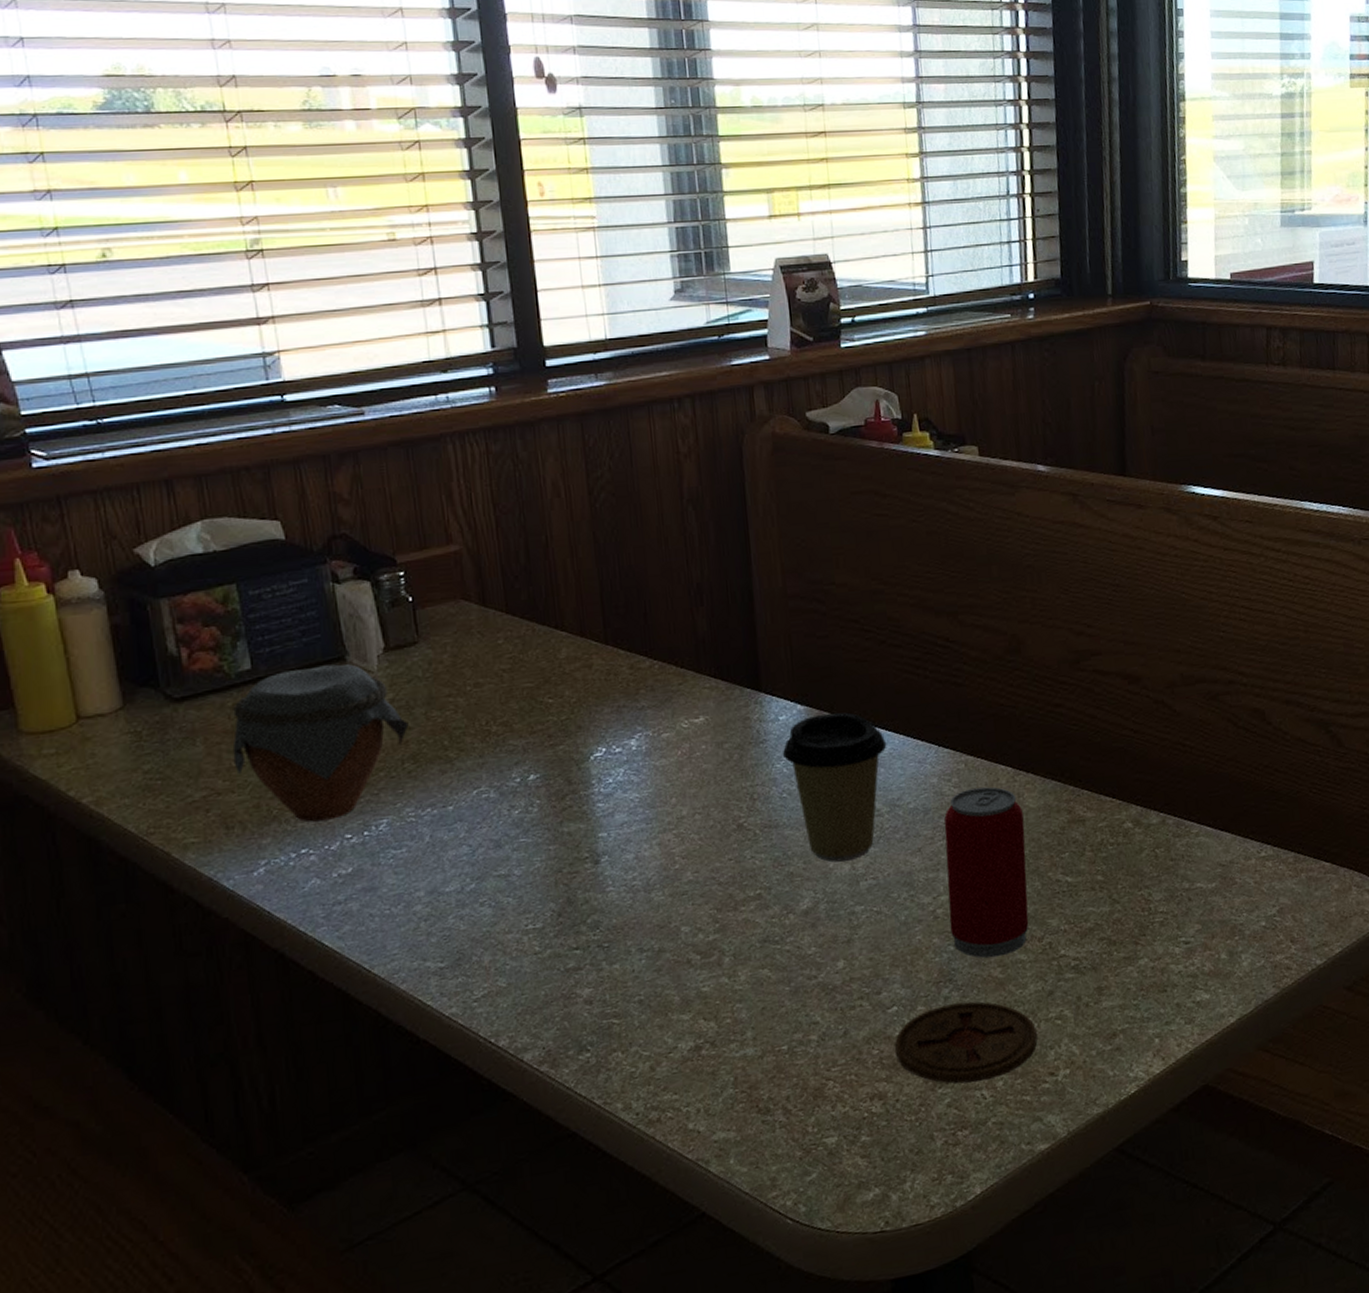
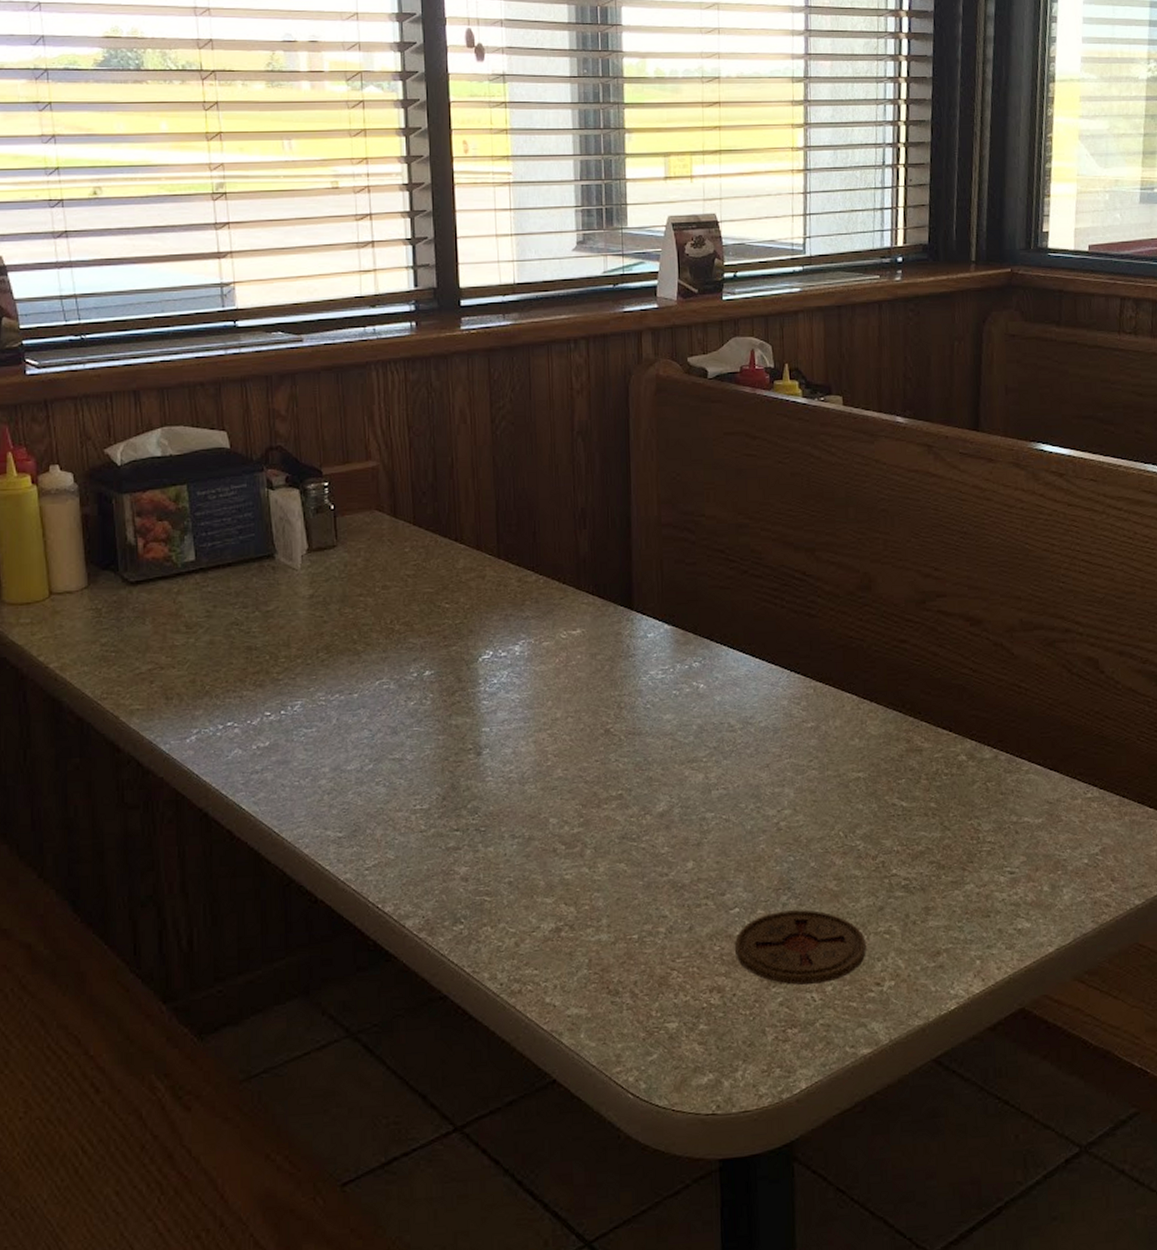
jar: present [232,664,409,823] -> none [175,561,324,699]
coffee cup: present [782,712,887,863] -> none [648,633,744,771]
beverage can: present [944,786,1029,958] -> none [791,712,866,871]

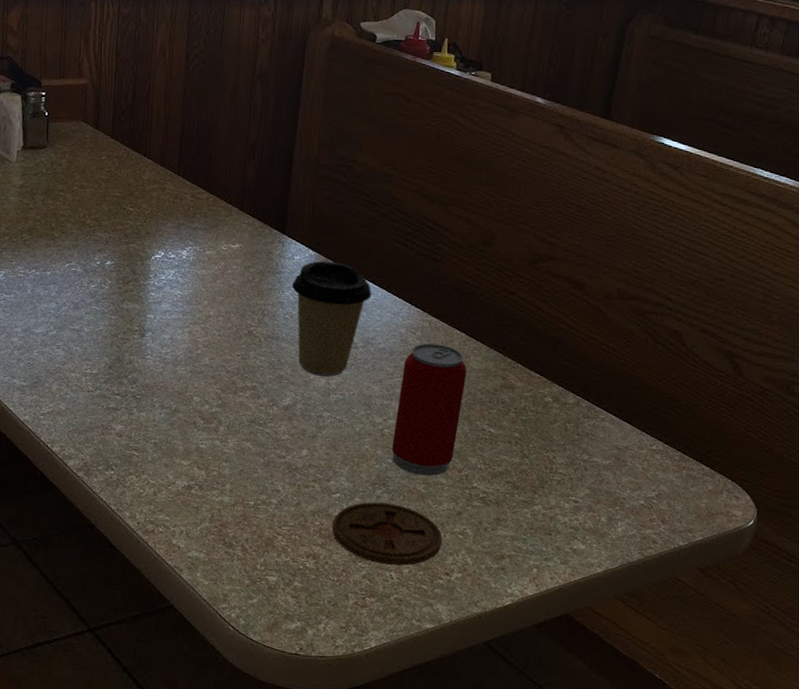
coffee cup: none [648,633,744,771] -> present [291,261,372,377]
beverage can: none [791,712,866,871] -> present [391,343,467,477]

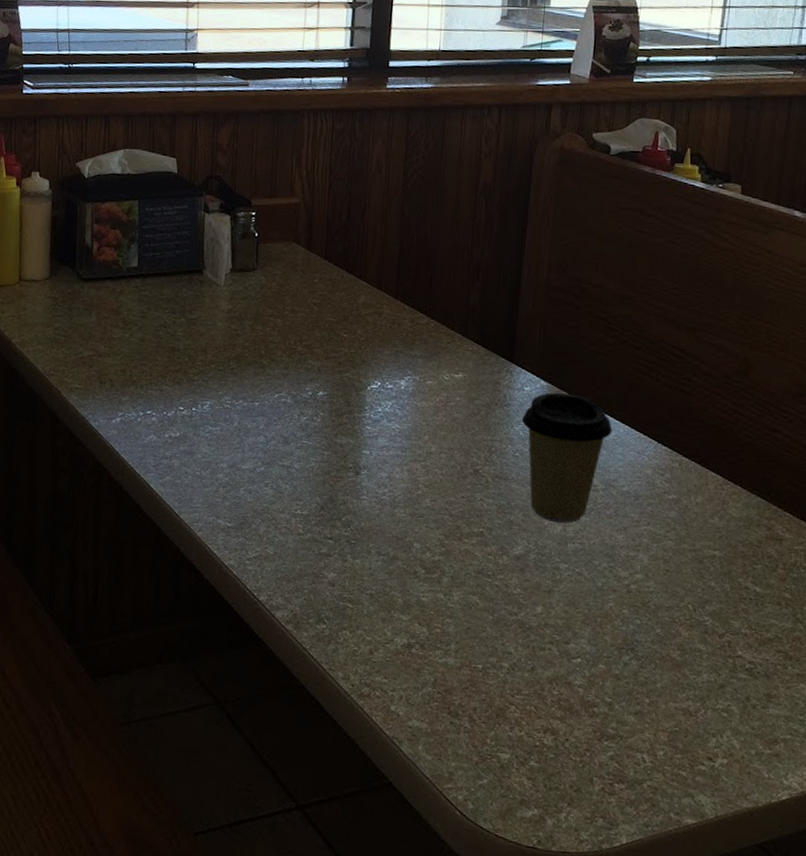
coaster: present [332,502,442,566] -> none [573,669,703,747]
beverage can: present [391,343,467,477] -> none [640,486,725,642]

